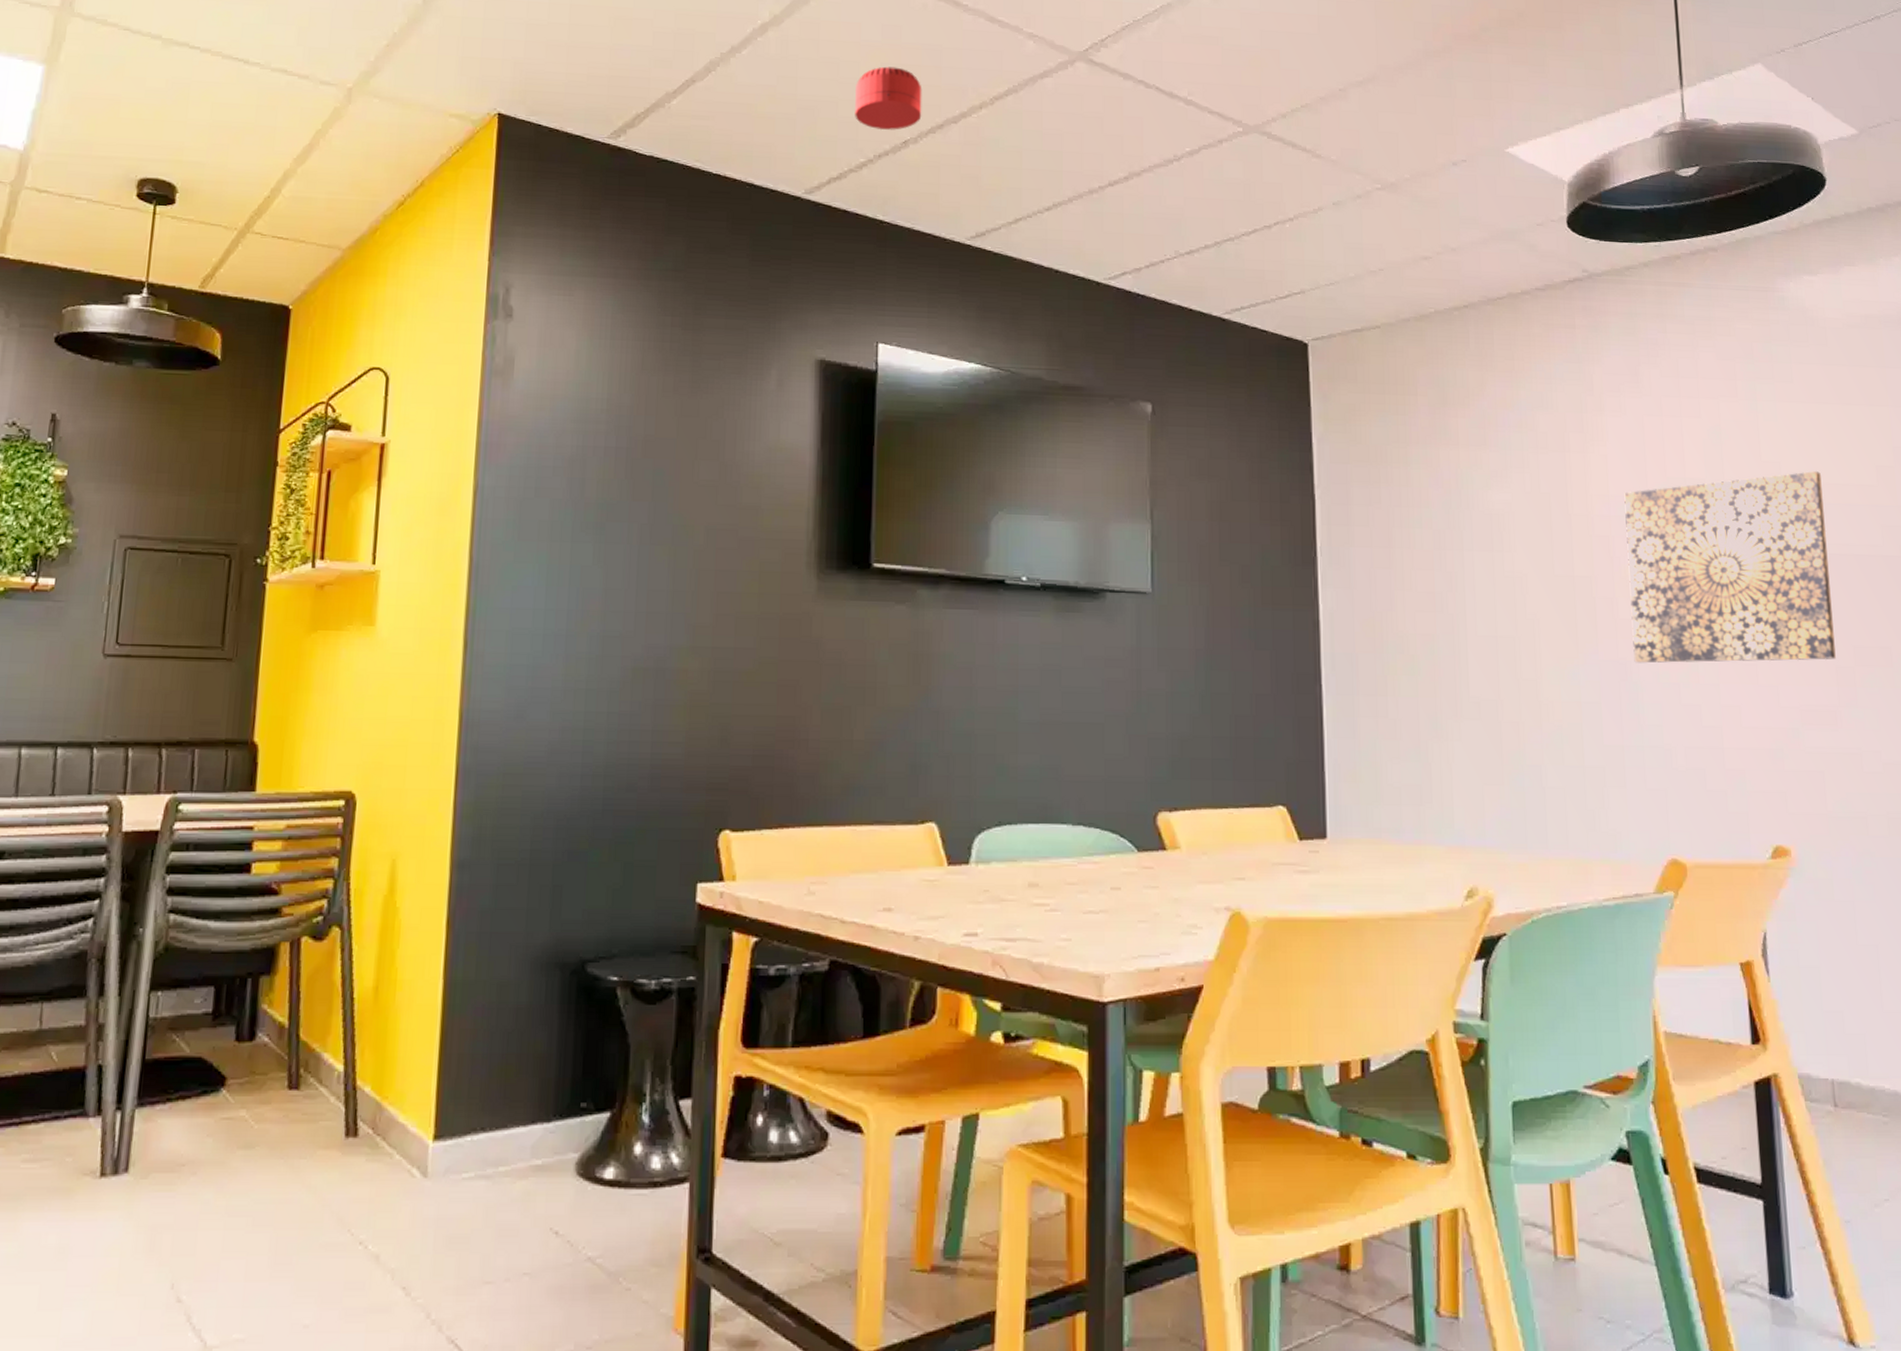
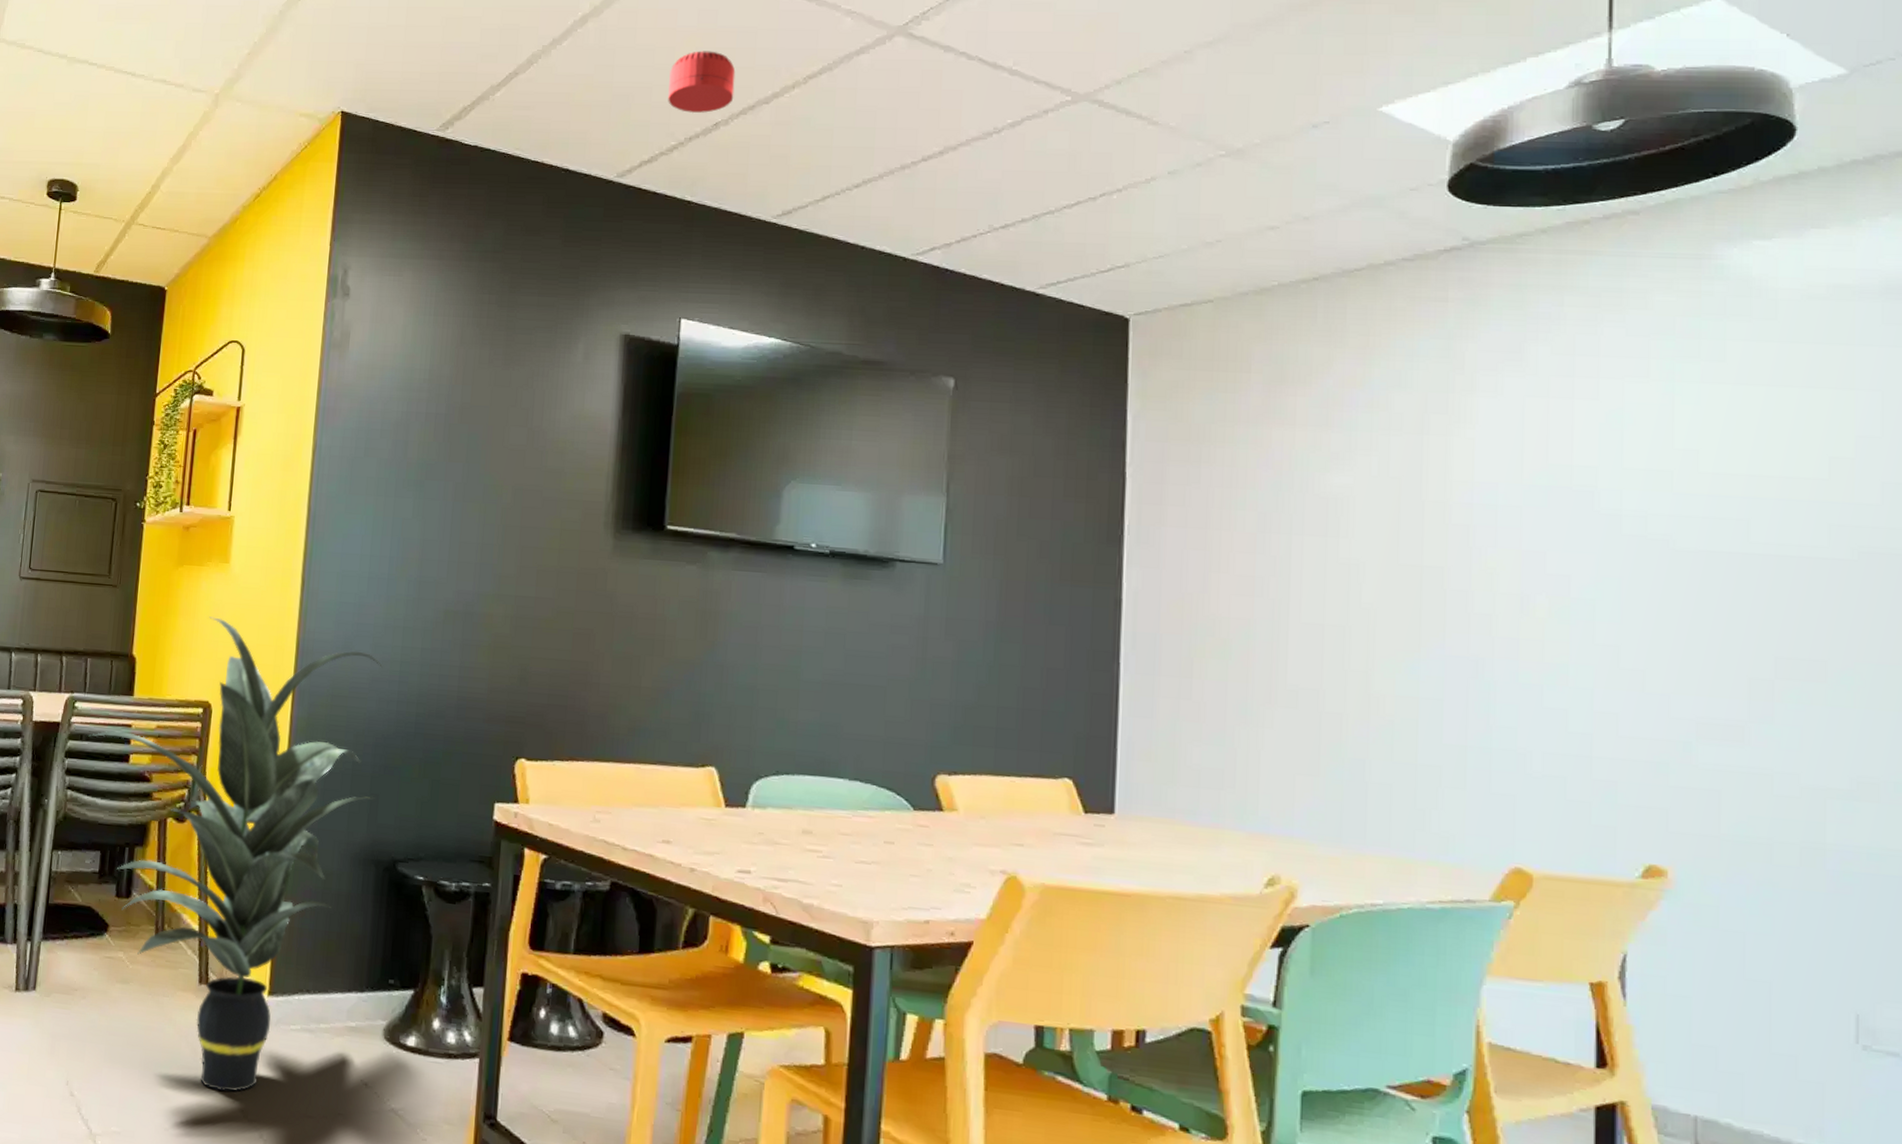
indoor plant: none [197,690,563,1268] -> present [88,617,382,1092]
wall art: present [1624,470,1836,663] -> none [1488,460,1753,670]

